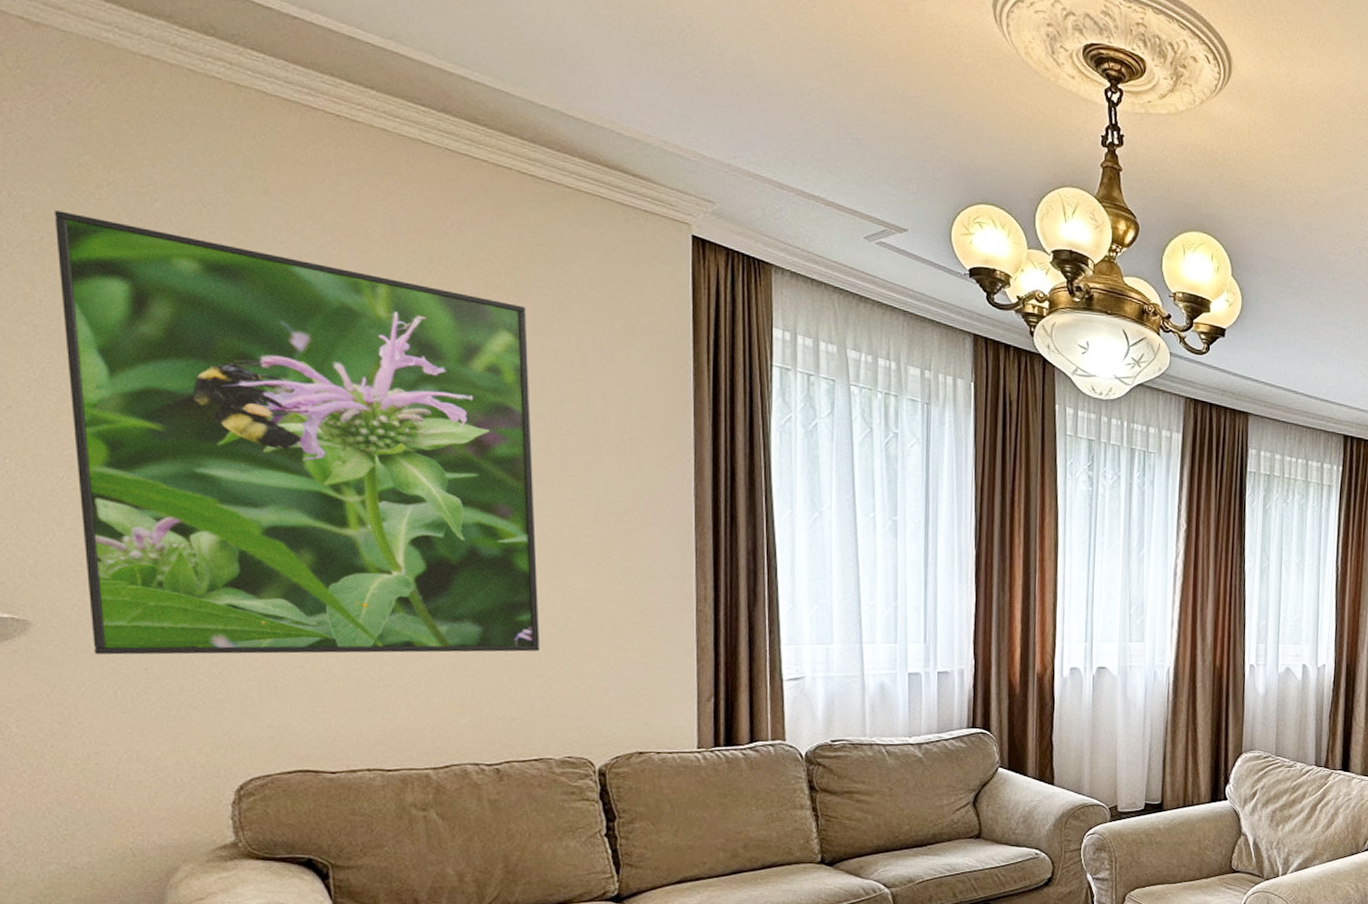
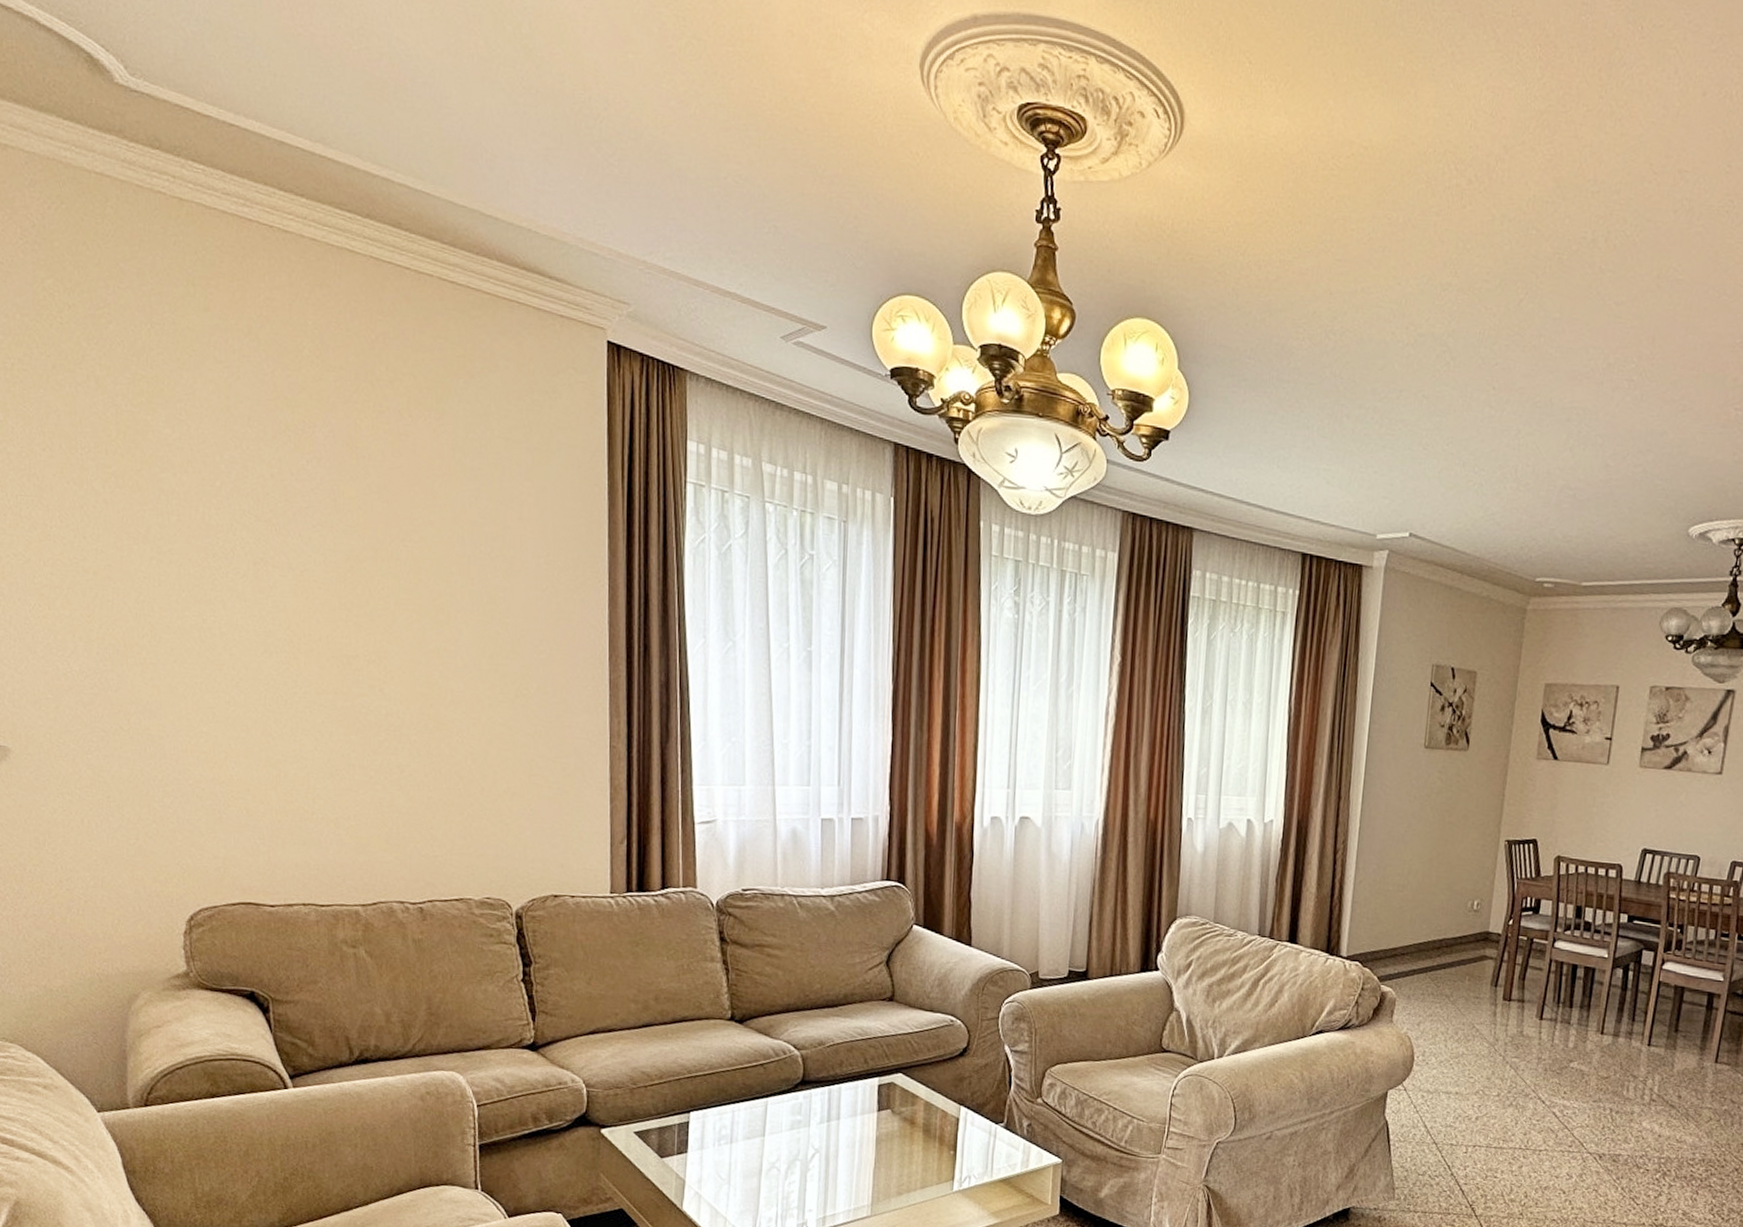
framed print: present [53,210,539,655] -> none [22,336,460,788]

